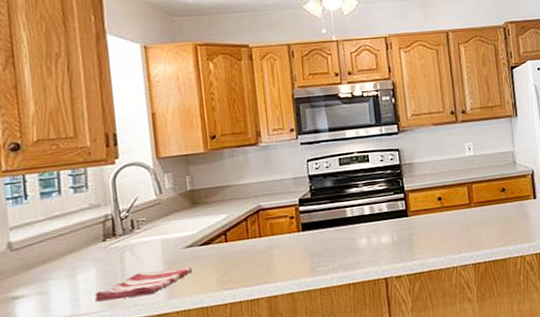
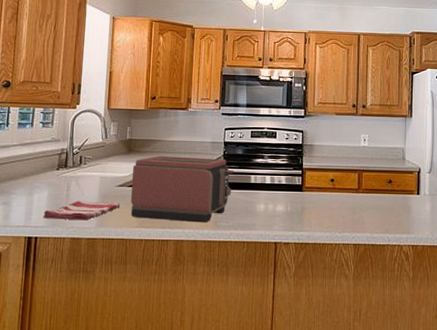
toaster: none [200,195,327,280] -> present [130,156,234,223]

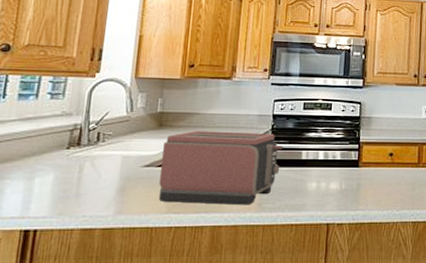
dish towel: present [43,200,121,221] -> none [46,183,146,208]

